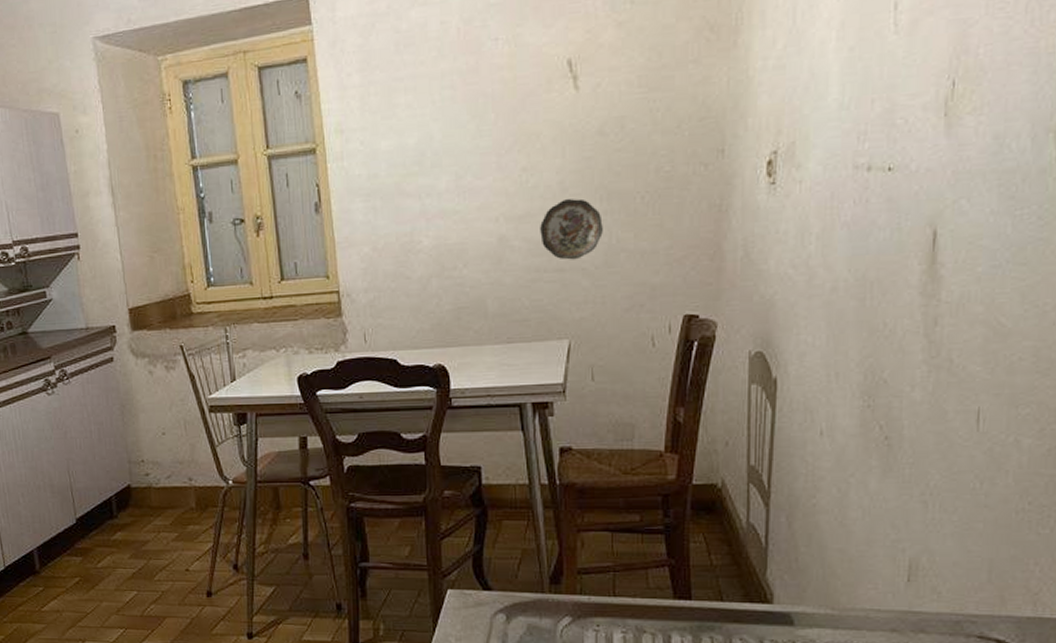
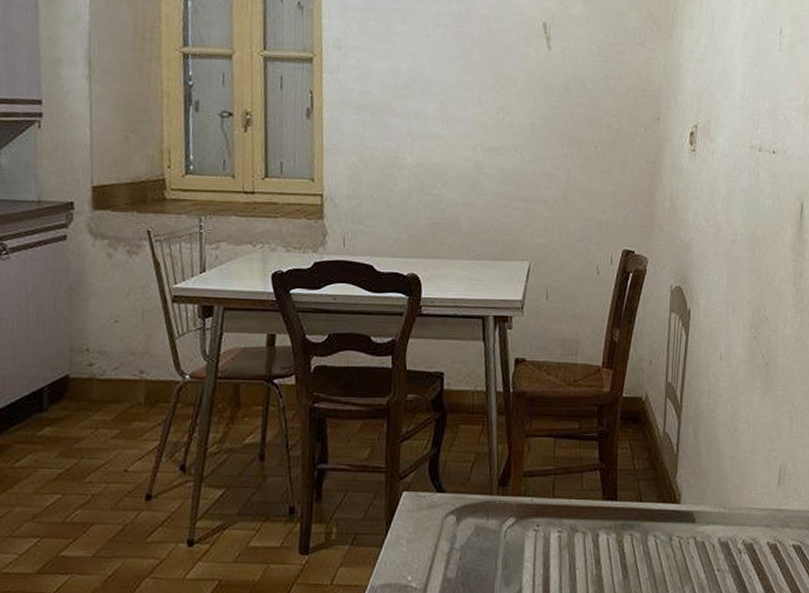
decorative plate: present [540,198,603,260] -> none [511,139,563,192]

